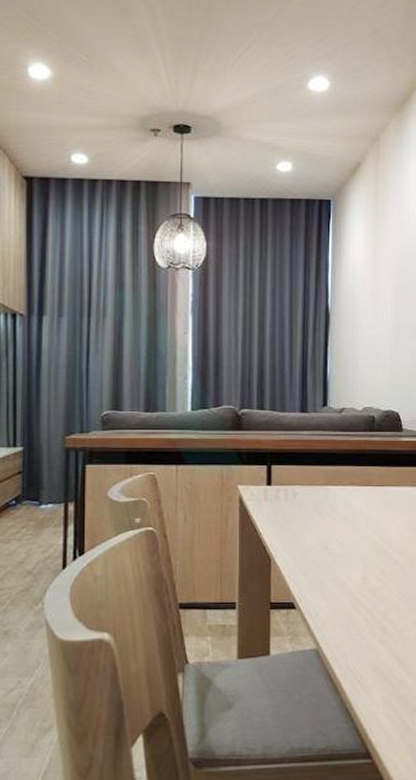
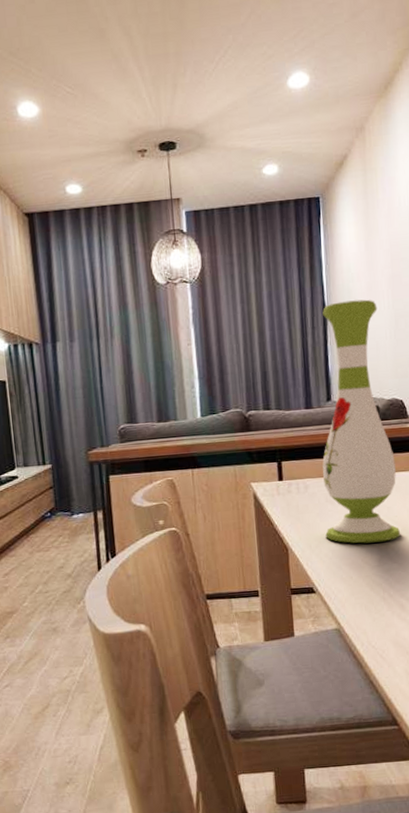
vase: none [311,306,388,559] -> present [322,299,401,544]

